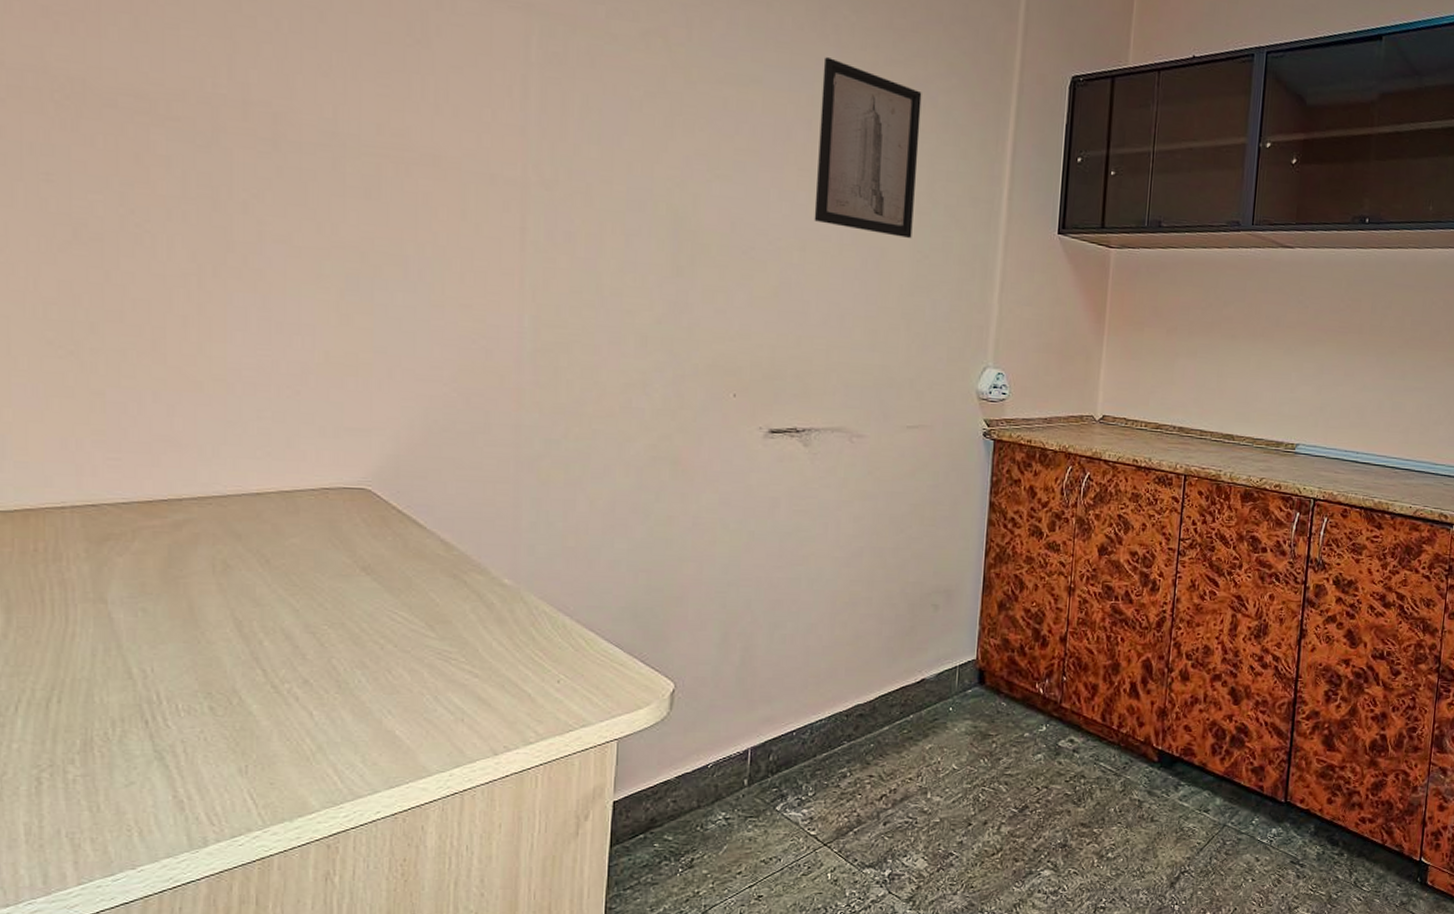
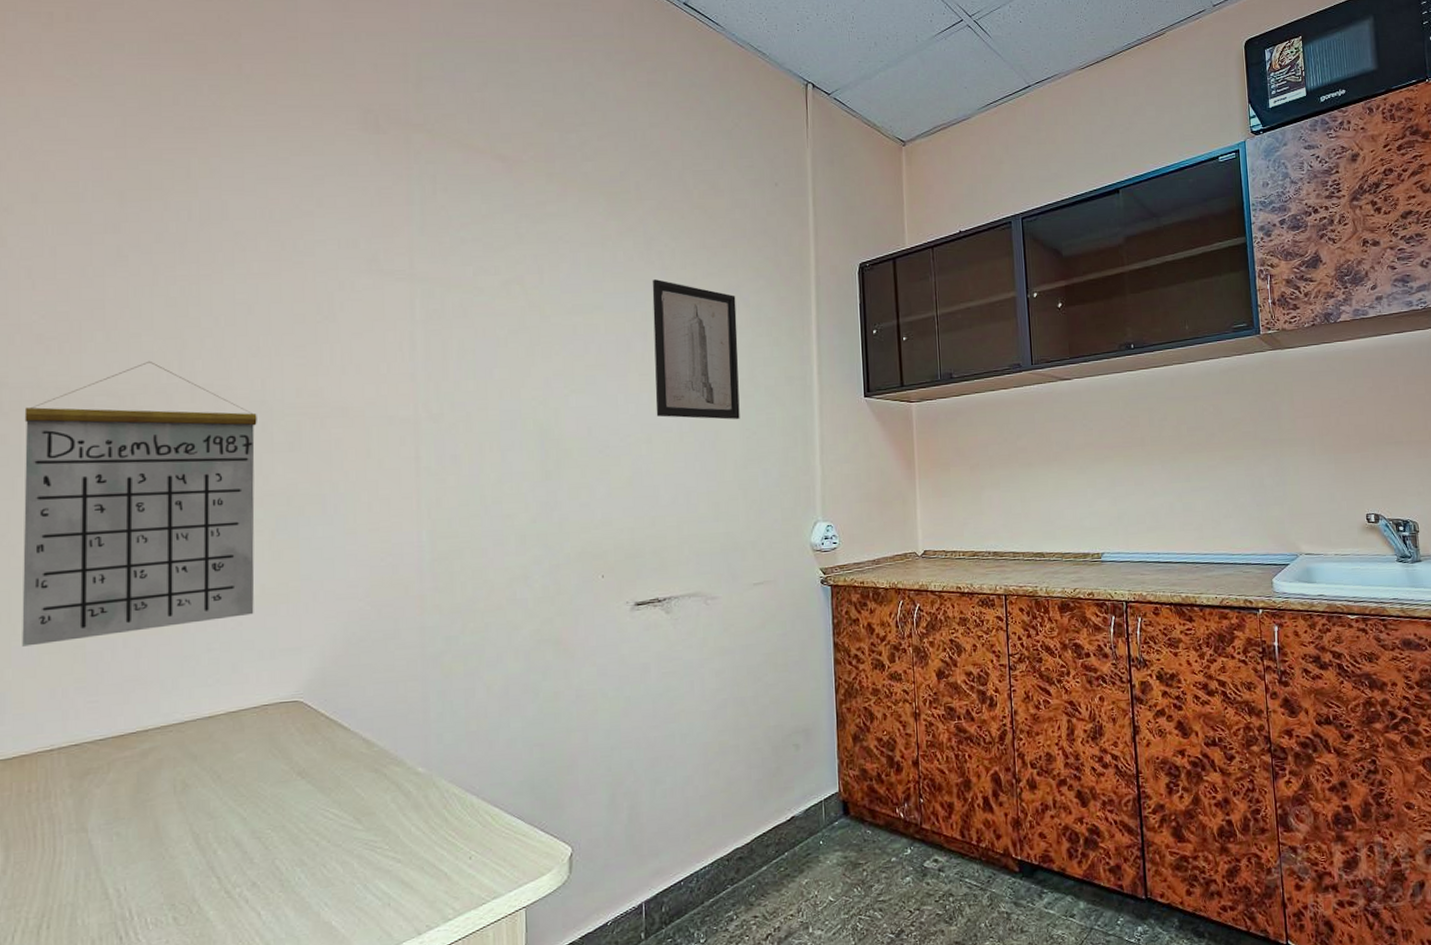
calendar: none [24,61,326,386] -> present [22,360,257,647]

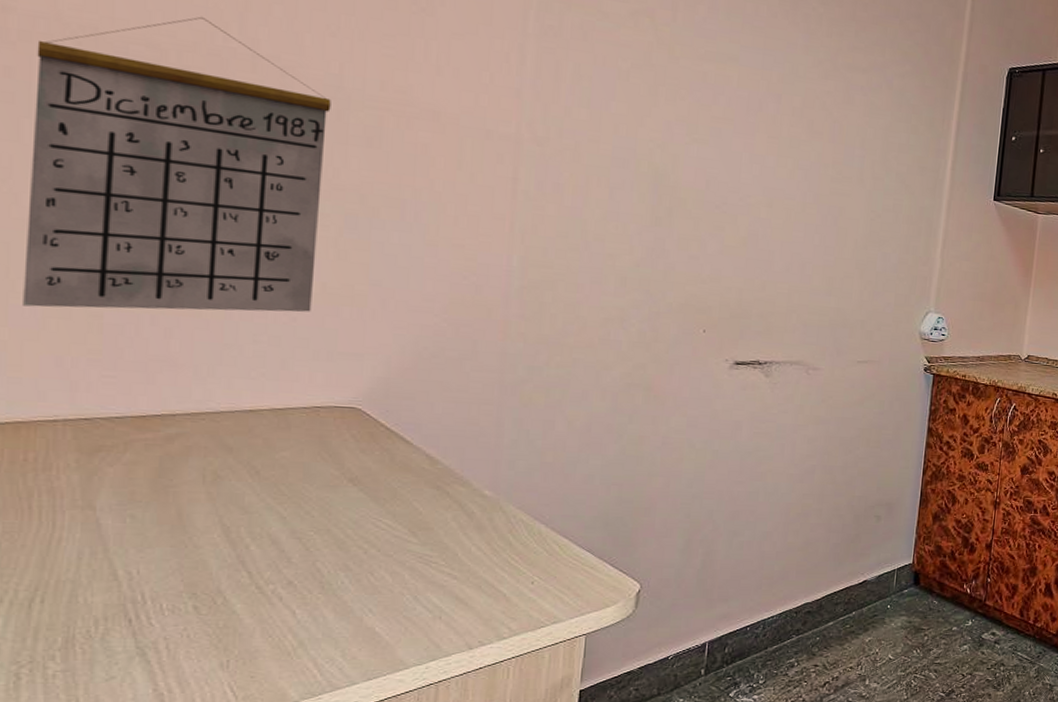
wall art: present [652,279,740,420] -> none [780,42,879,199]

